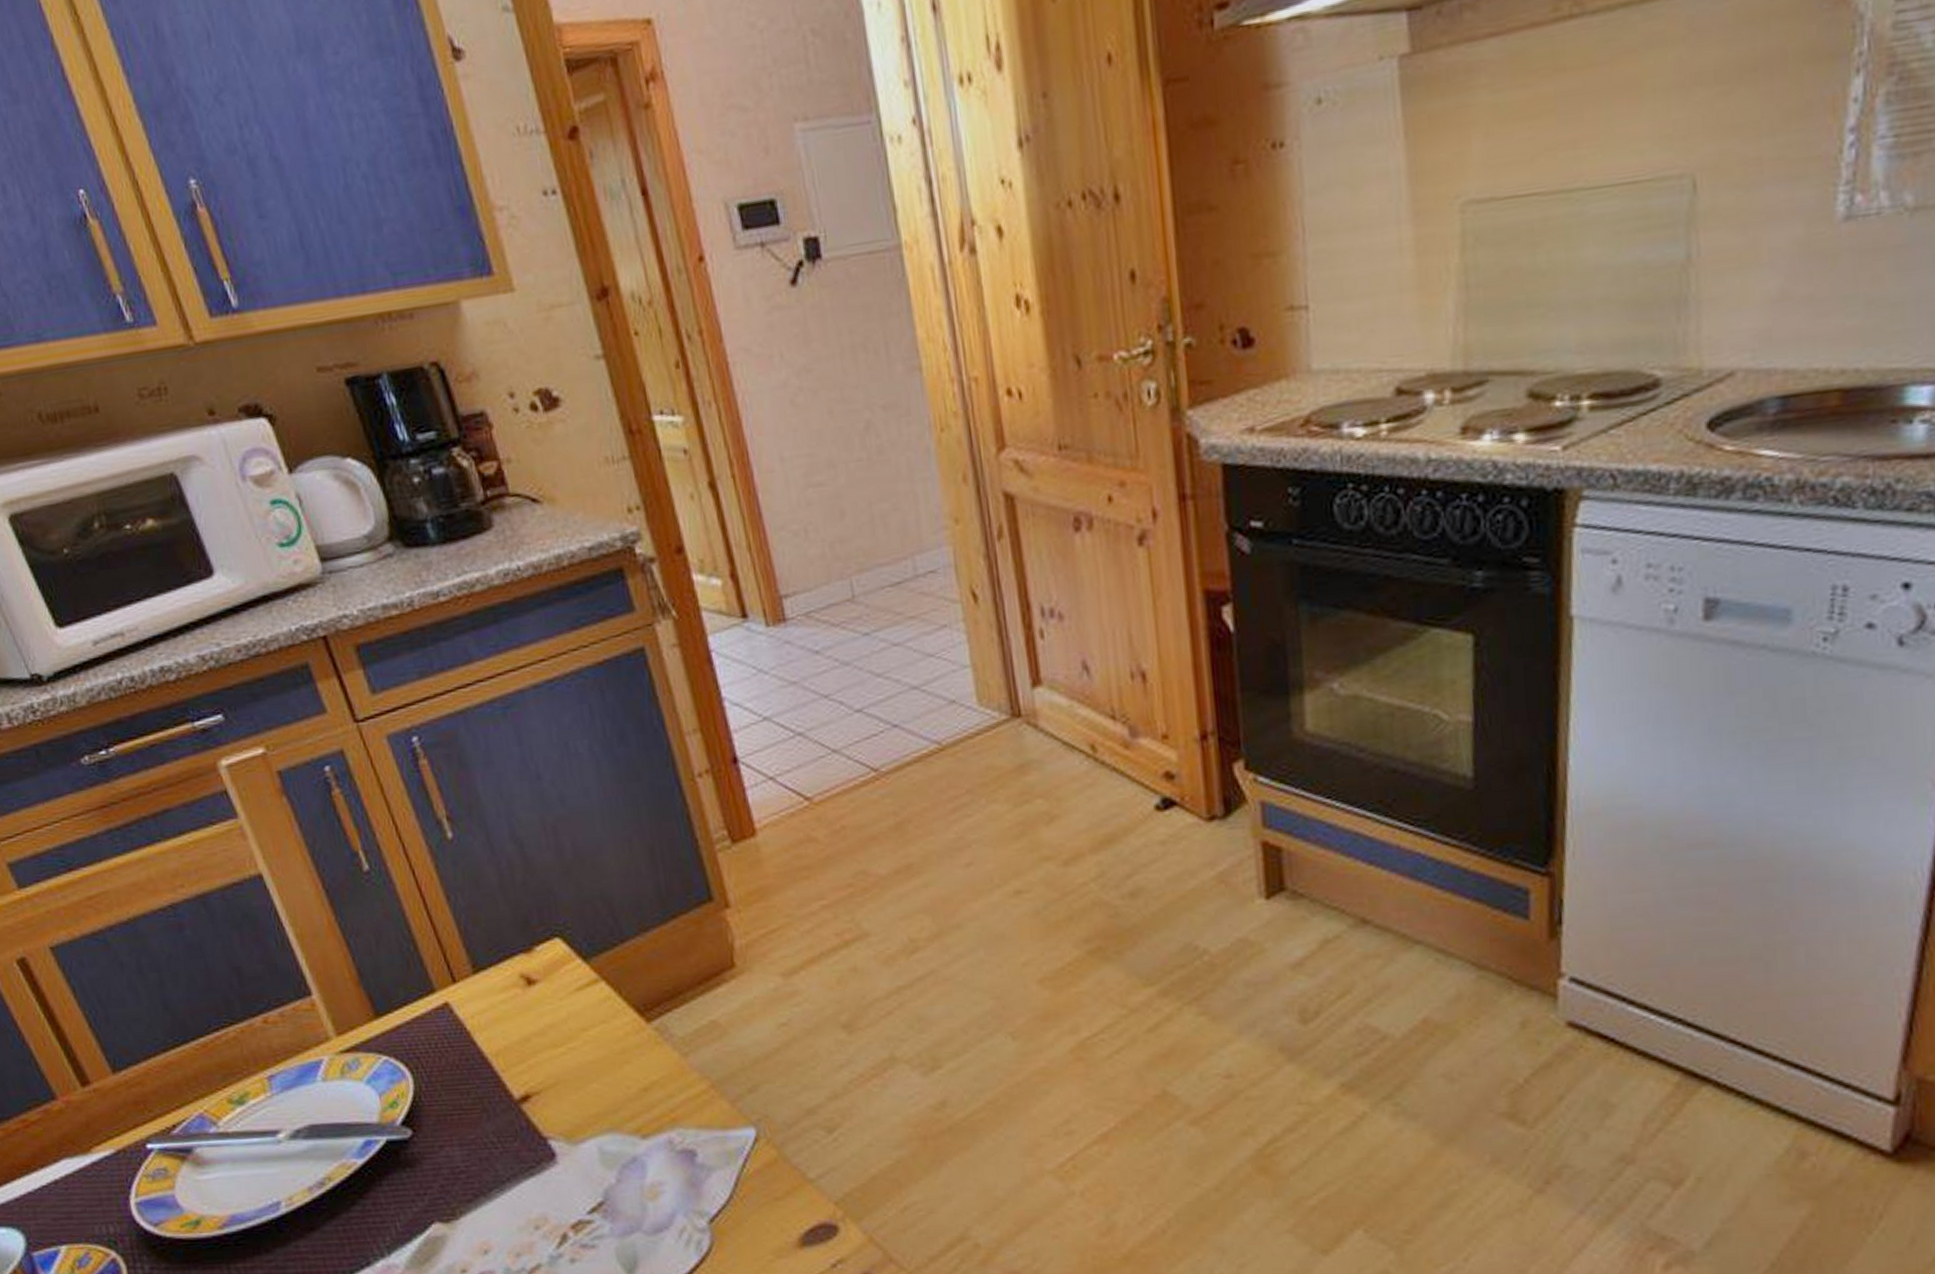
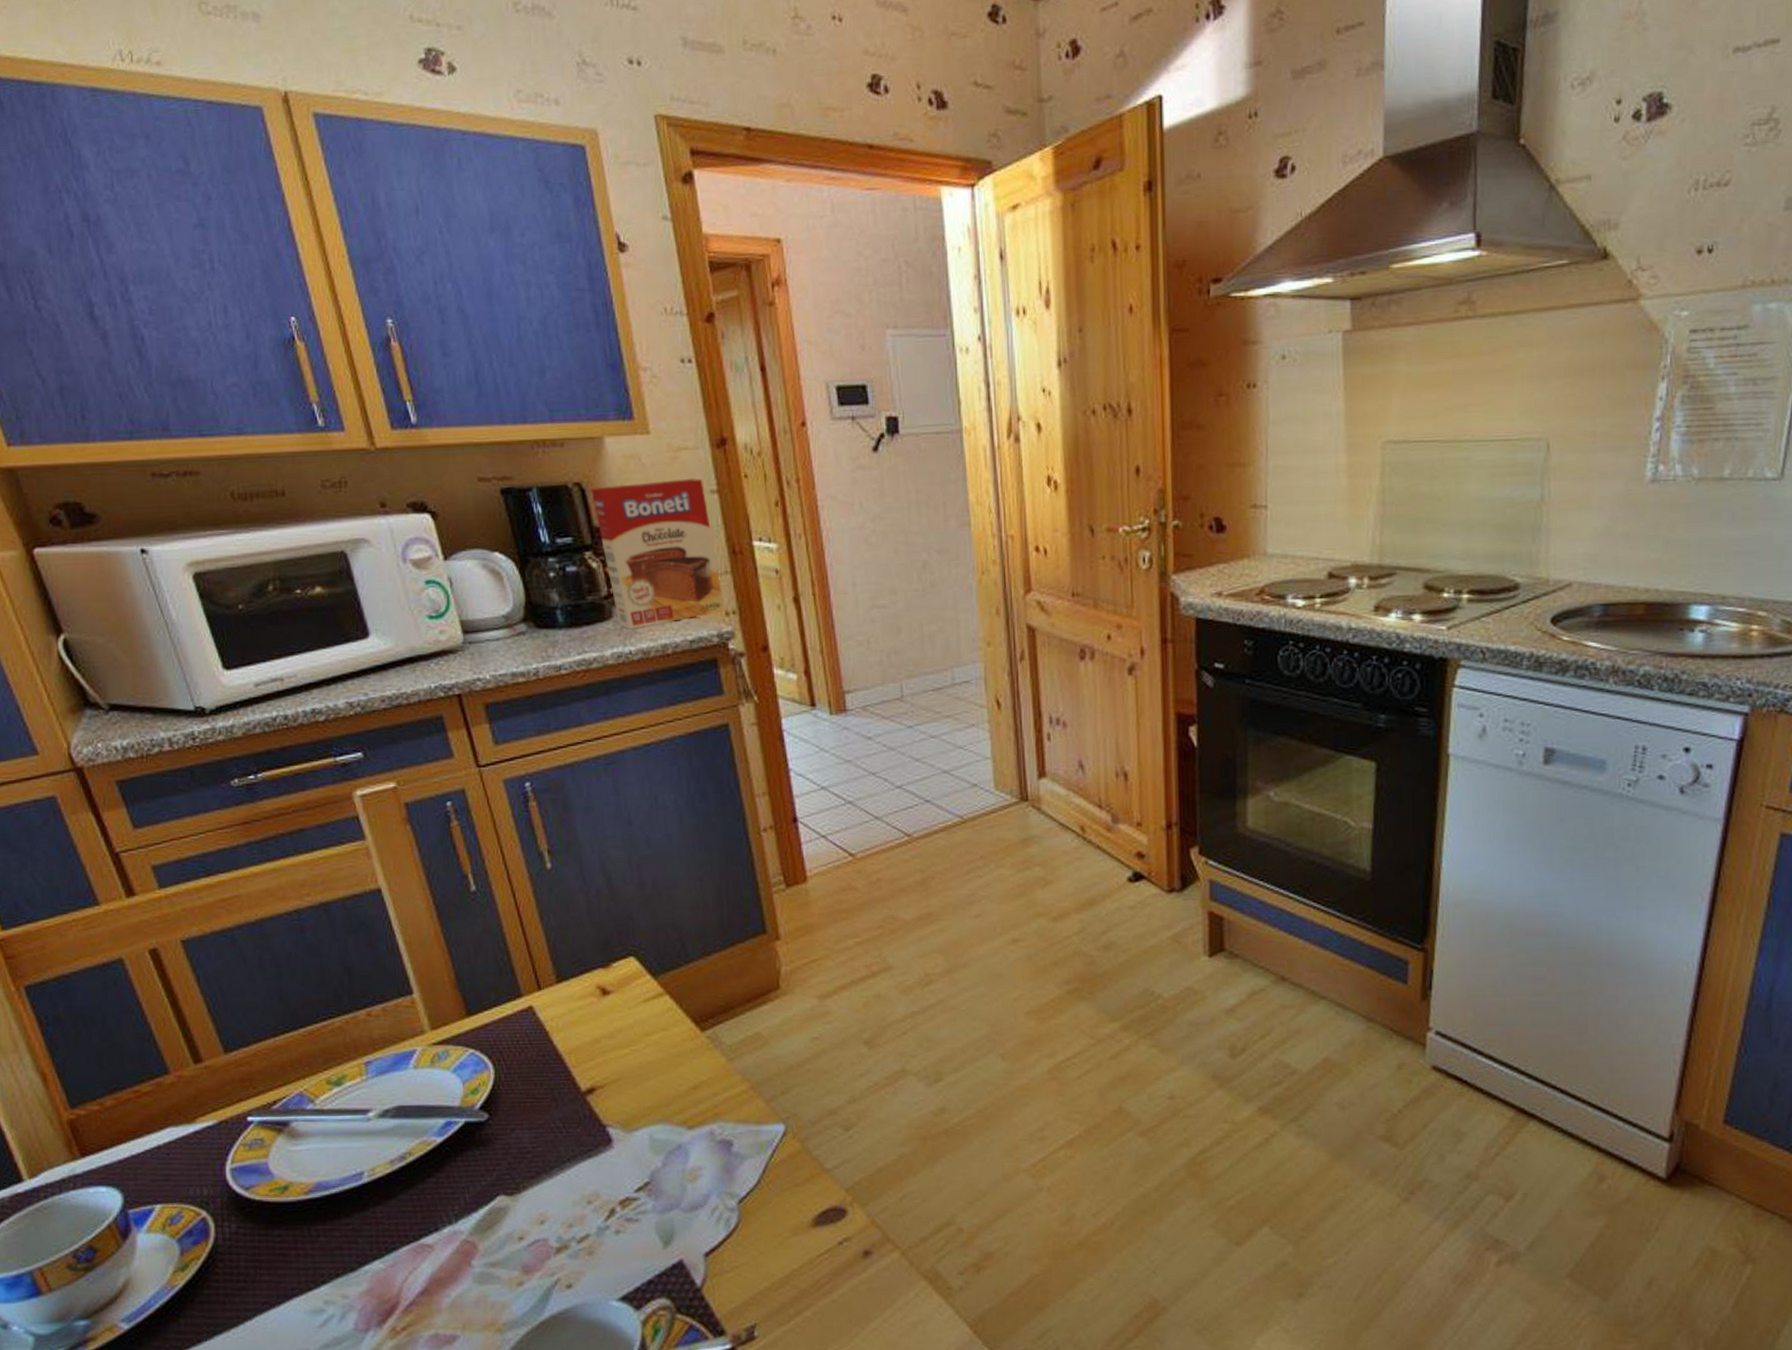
food box: none [451,342,627,541] -> present [591,479,725,630]

